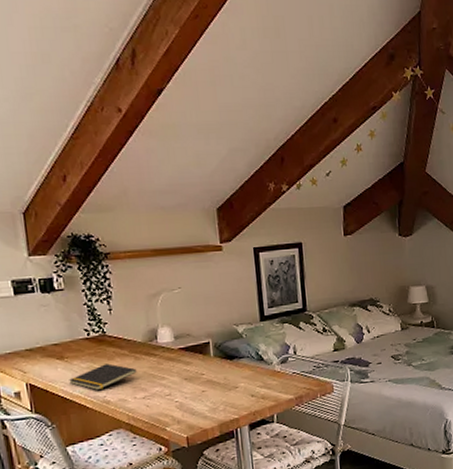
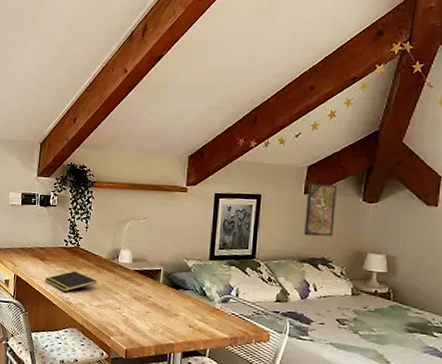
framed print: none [347,223,377,279] -> present [304,182,337,237]

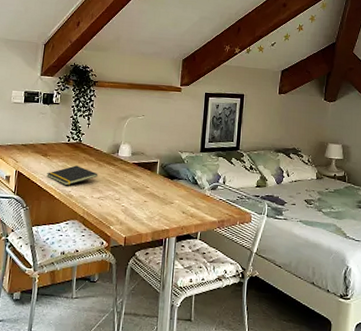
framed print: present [304,182,337,237] -> none [279,84,304,130]

